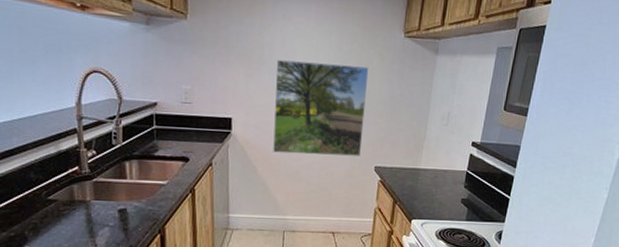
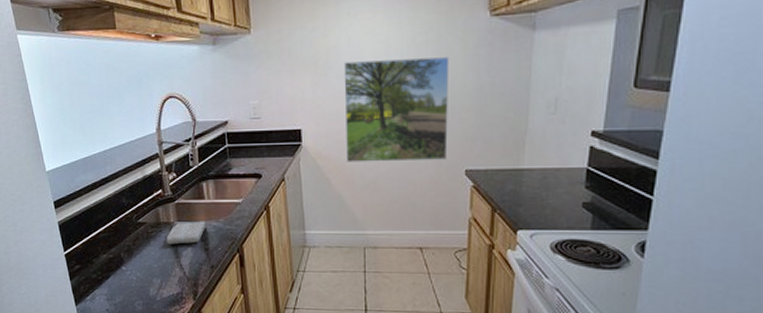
washcloth: none [81,200,127,224] -> present [167,221,206,245]

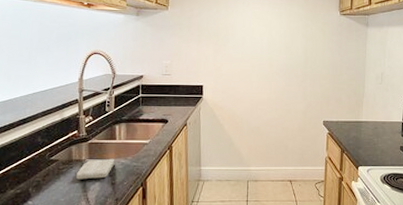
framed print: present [344,57,450,162] -> none [237,37,313,113]

